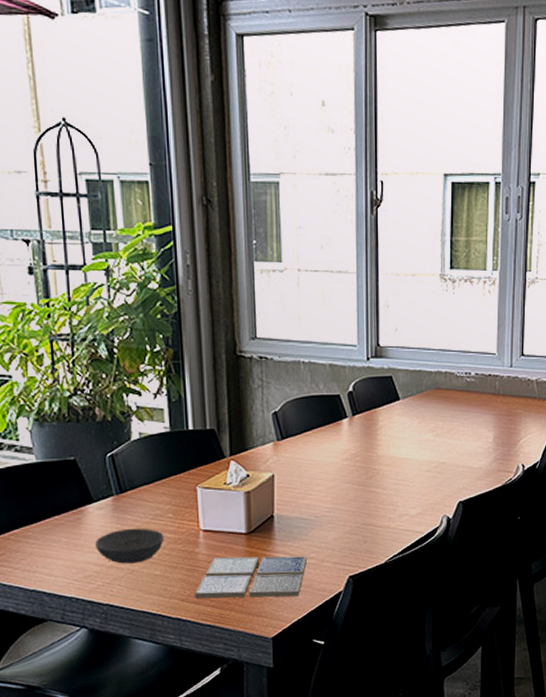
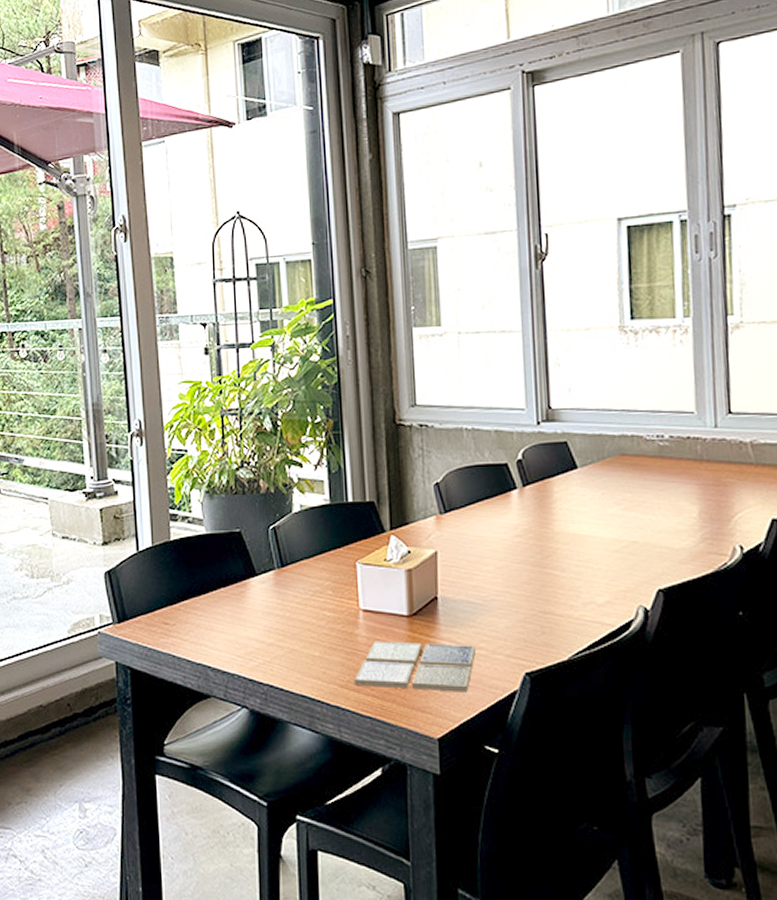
bowl: present [95,528,165,564] -> none [257,604,324,642]

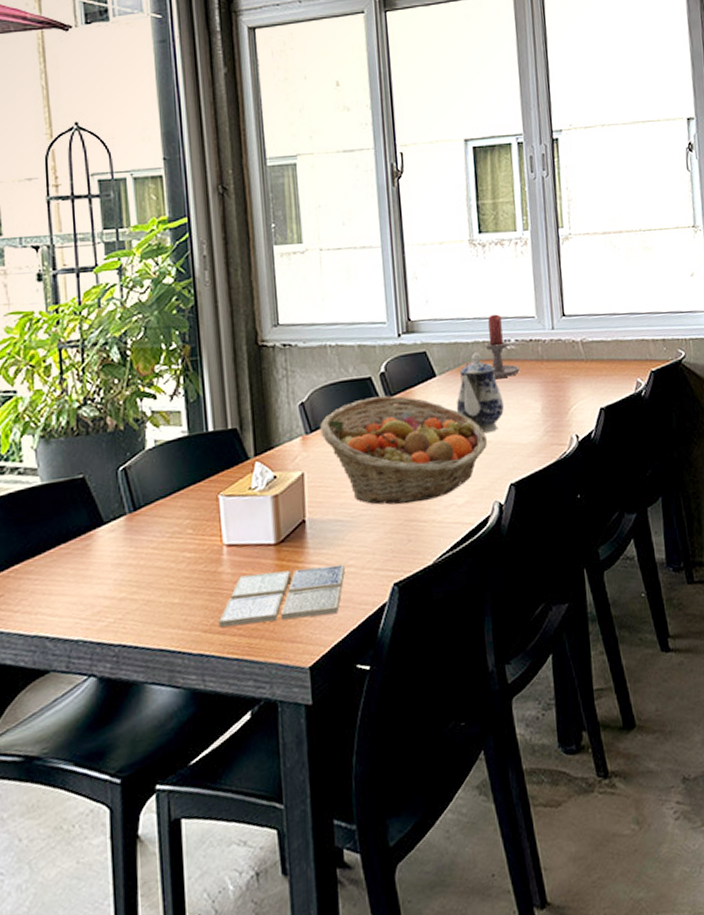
fruit basket: none [454,484,634,595] -> present [320,395,488,505]
teapot: none [598,446,653,533] -> present [456,352,504,434]
candle holder: none [610,407,674,475] -> present [465,314,520,378]

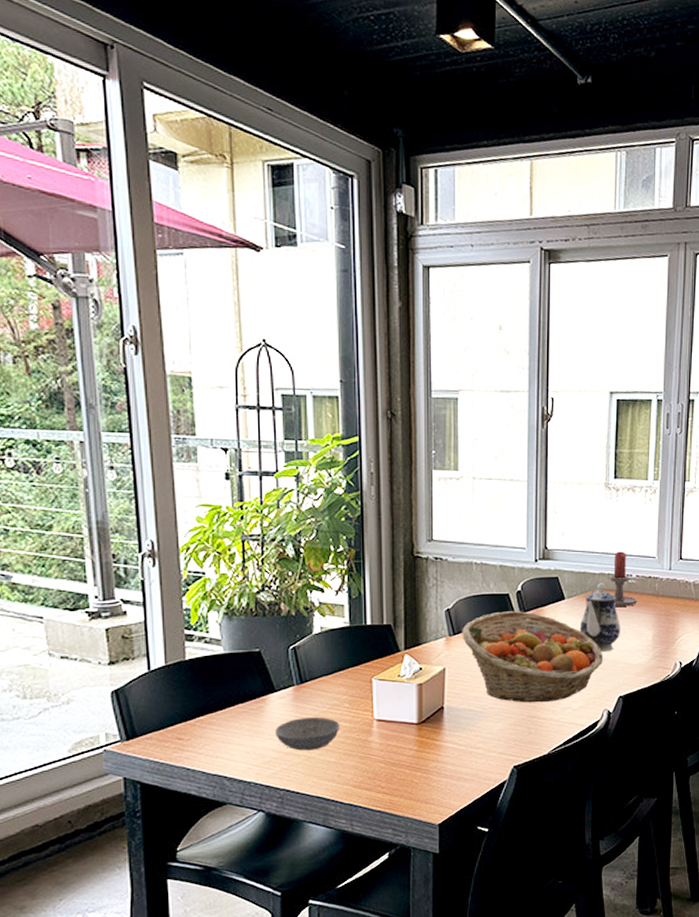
bowl: none [106,549,184,594] -> present [275,716,341,751]
drink coaster: present [219,564,345,627] -> none [367,745,474,785]

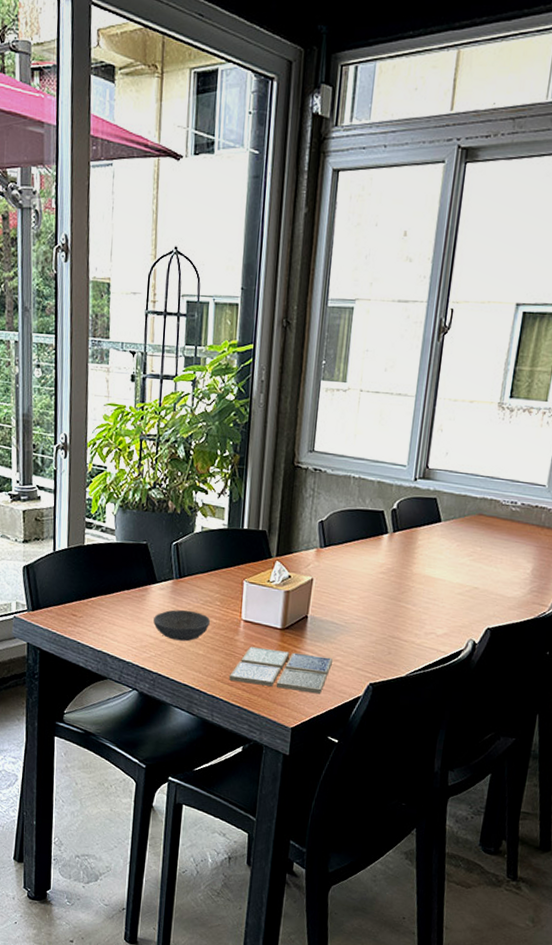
drink coaster: none [367,745,474,785] -> present [229,646,333,694]
fruit basket: present [462,611,604,703] -> none [332,528,476,625]
teapot: present [579,582,620,652] -> none [453,508,498,581]
candle holder: present [591,551,638,606] -> none [470,476,520,536]

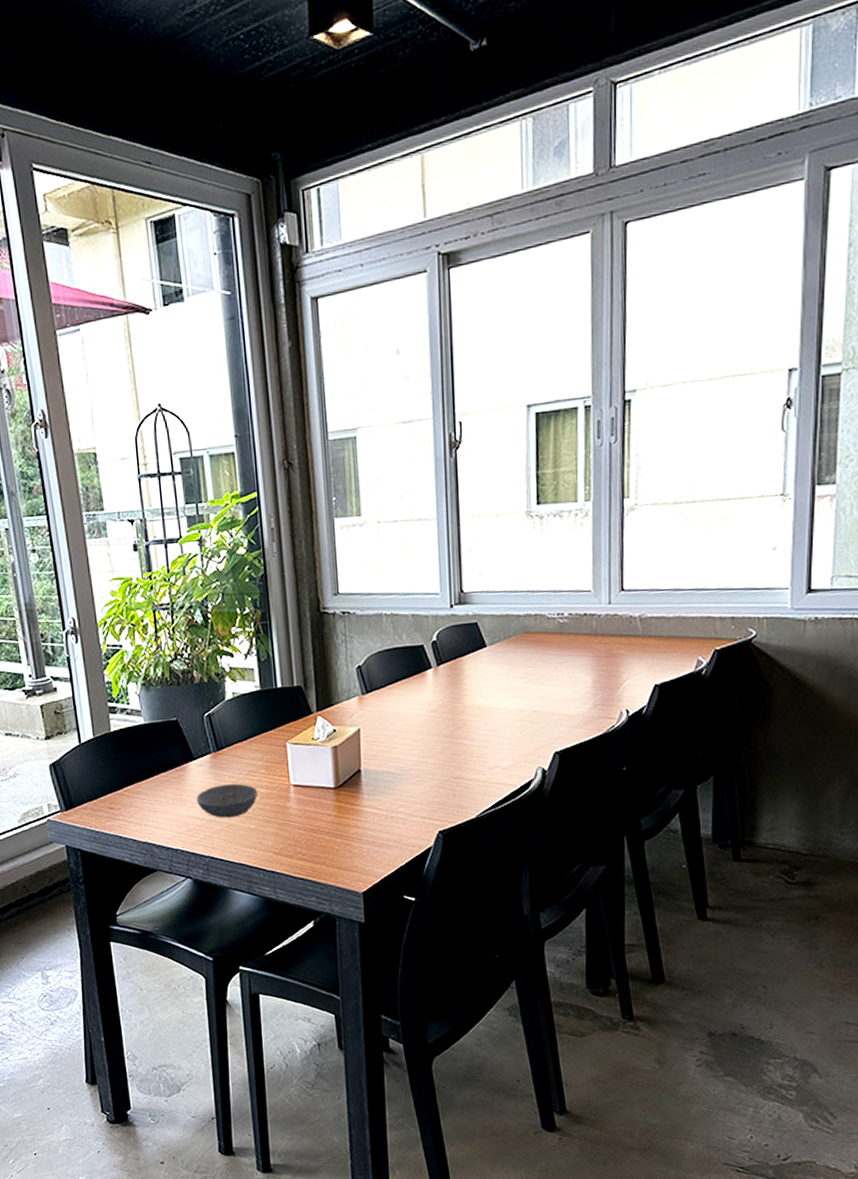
drink coaster: present [229,646,333,694] -> none [287,810,395,852]

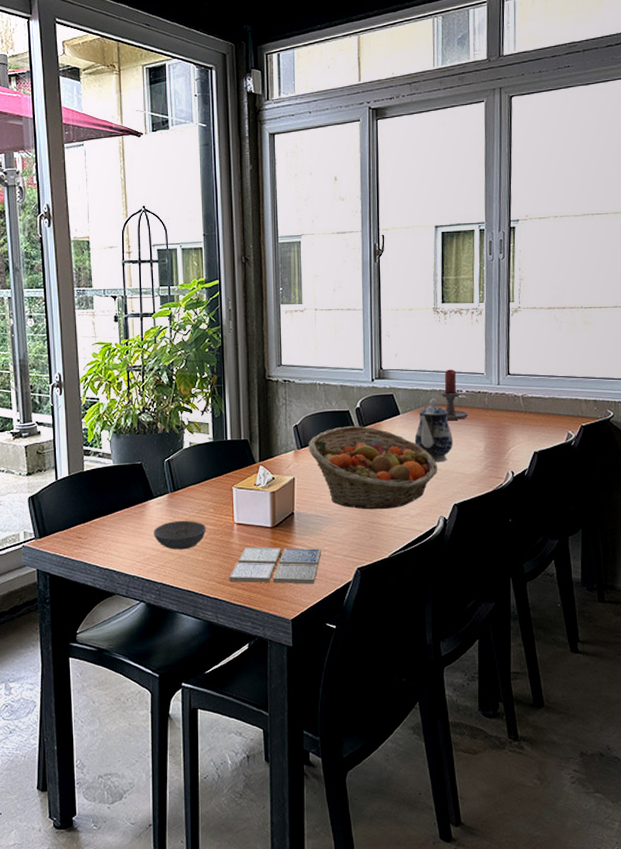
drink coaster: none [287,810,395,852] -> present [229,547,321,584]
fruit basket: none [375,663,535,763] -> present [308,426,438,510]
teapot: none [505,625,553,704] -> present [414,398,453,463]
candle holder: none [516,587,572,651] -> present [424,369,468,420]

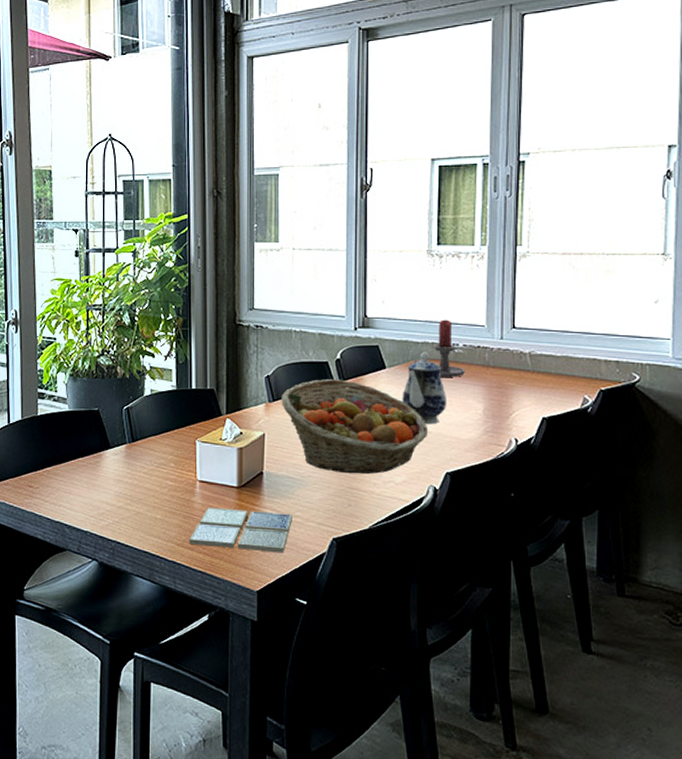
bowl: present [154,520,207,550] -> none [109,473,166,506]

